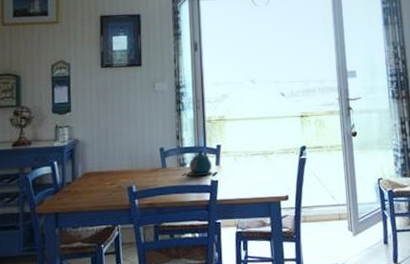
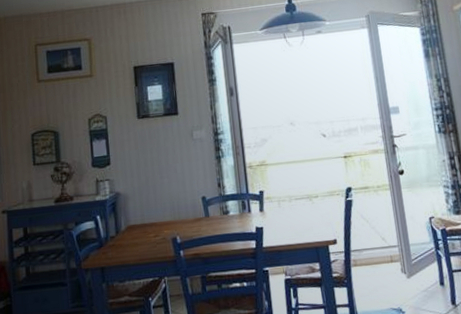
teapot: present [182,150,218,178] -> none [226,197,263,226]

